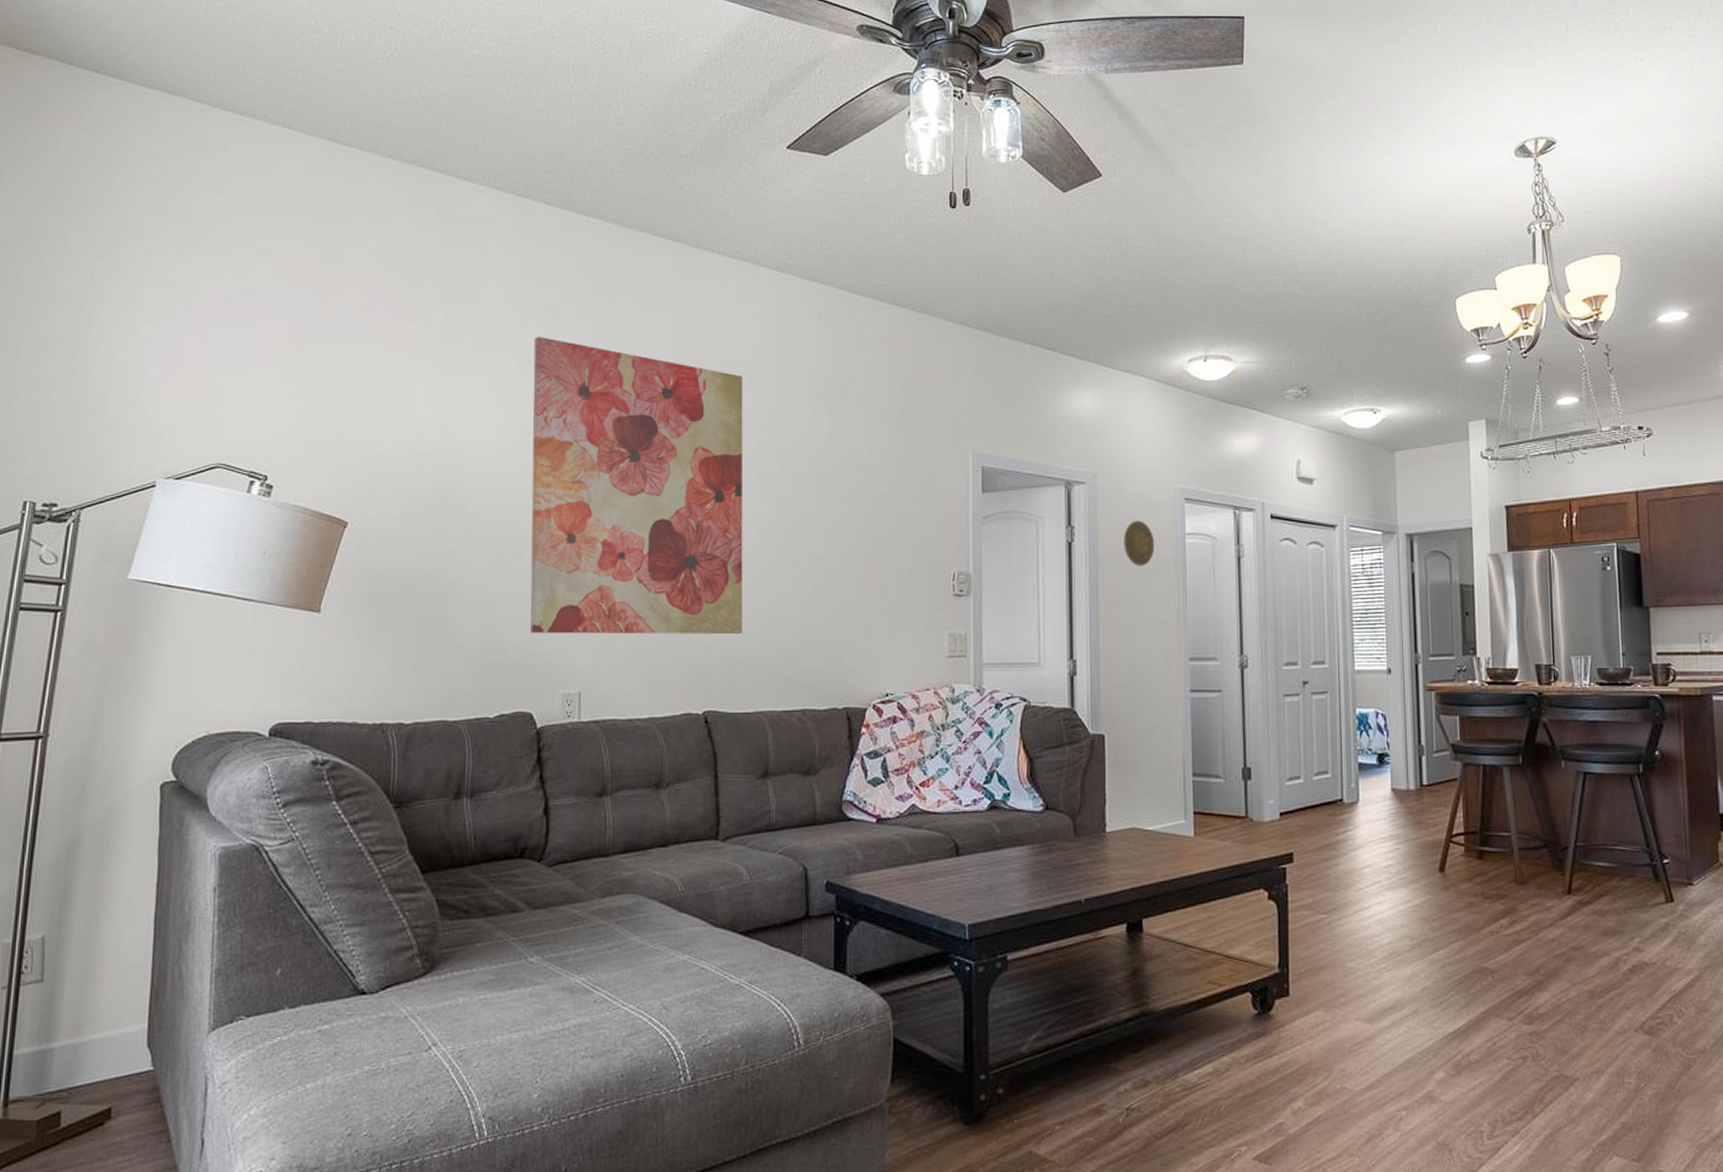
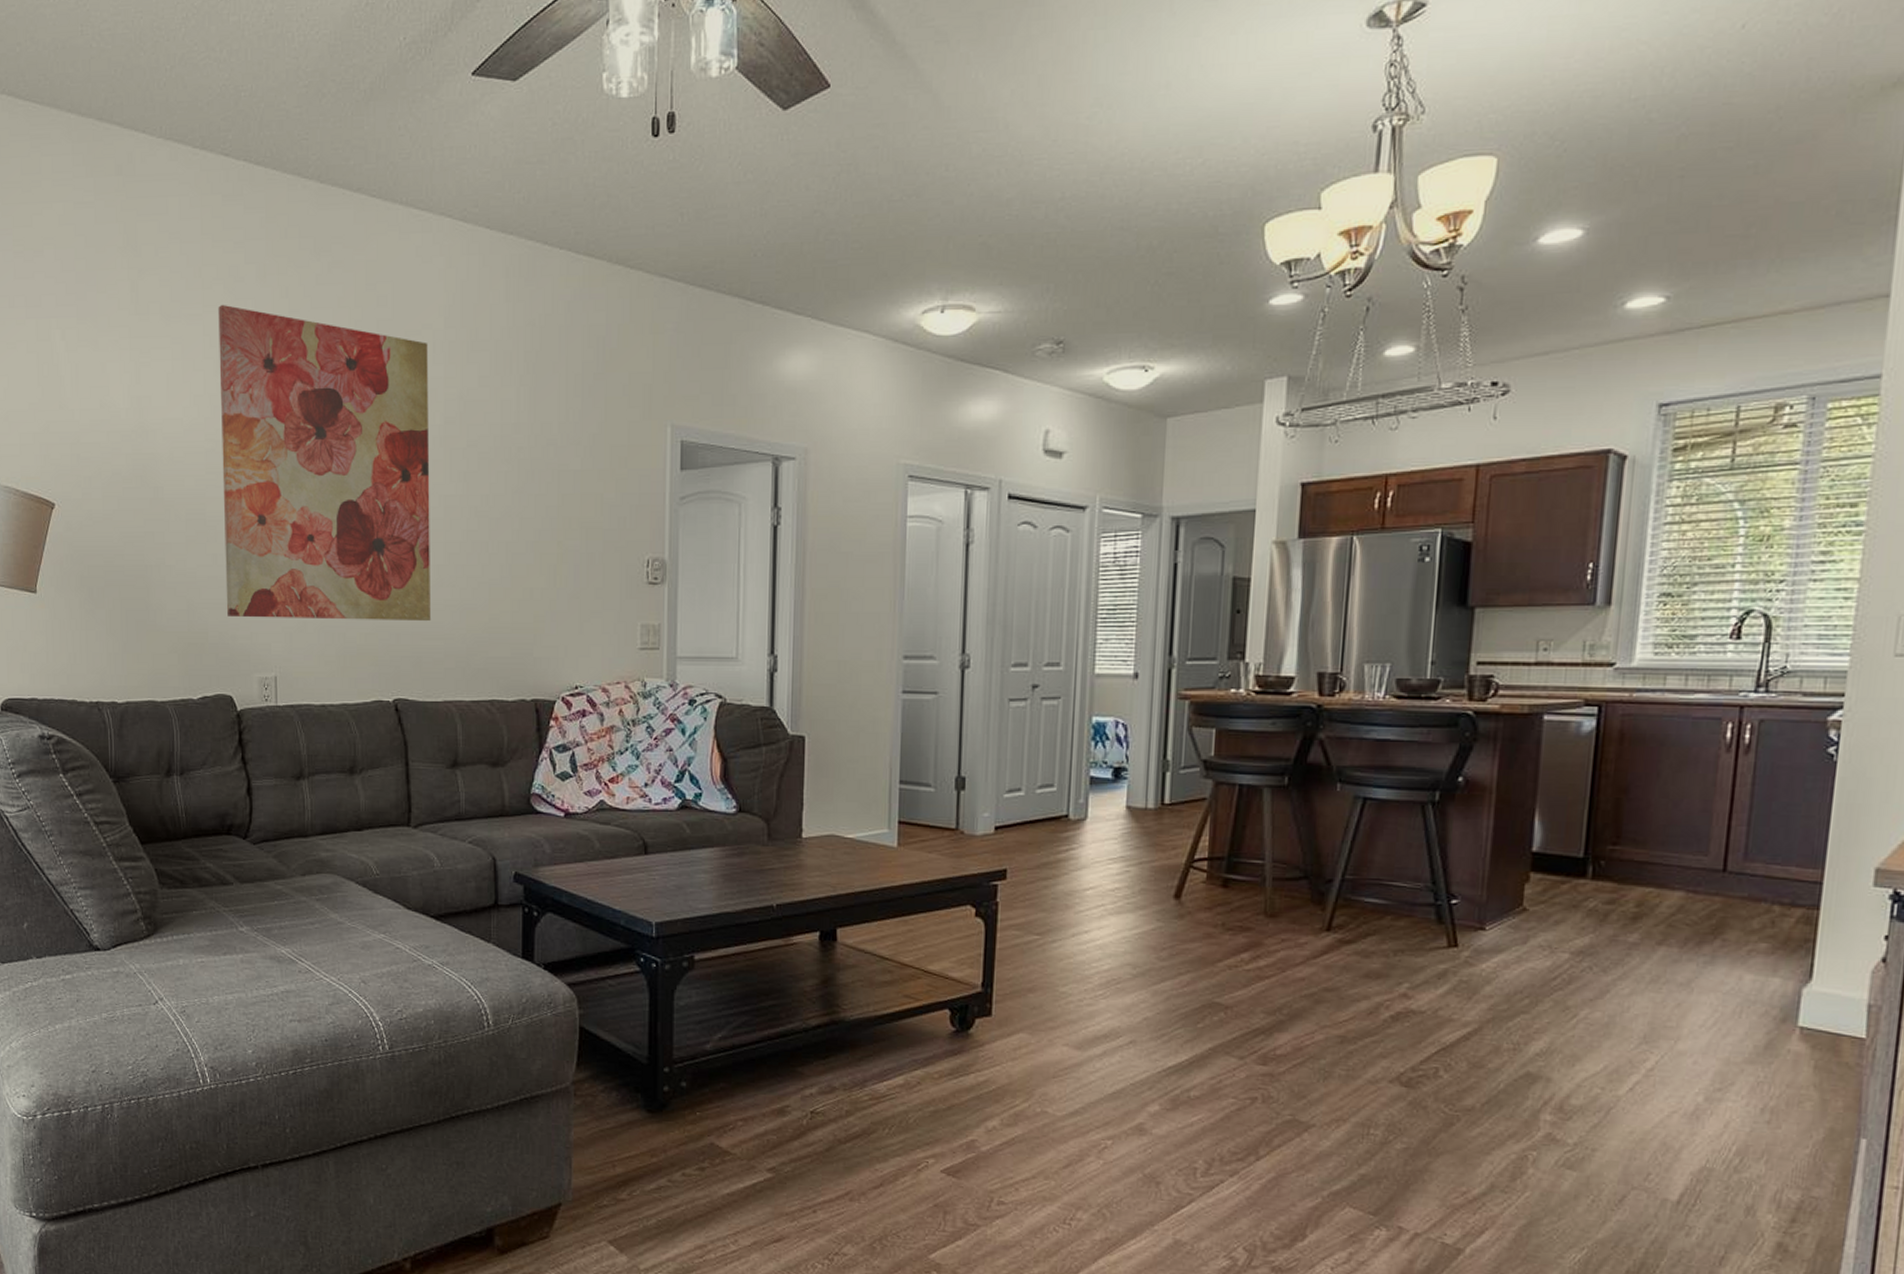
decorative plate: present [1124,520,1155,566] -> none [835,501,871,553]

